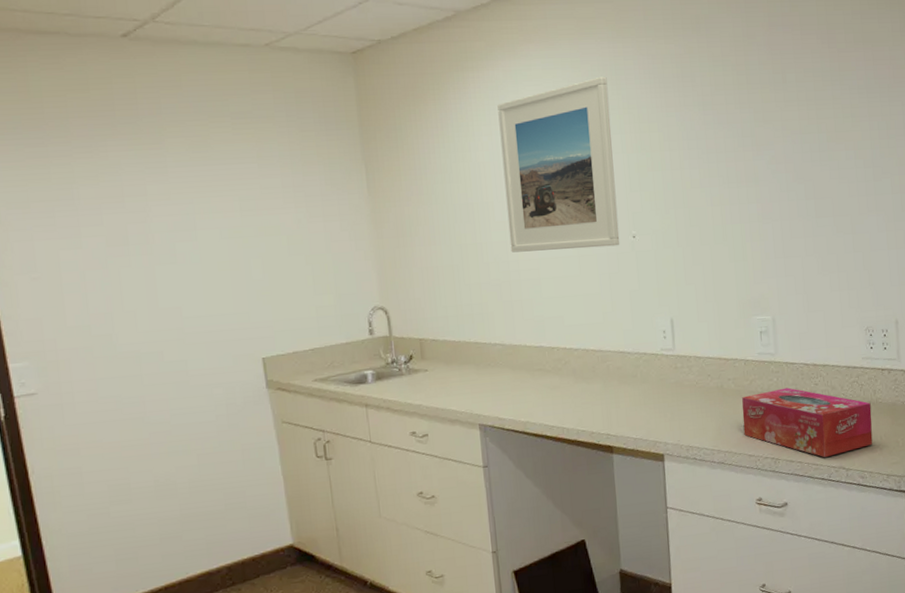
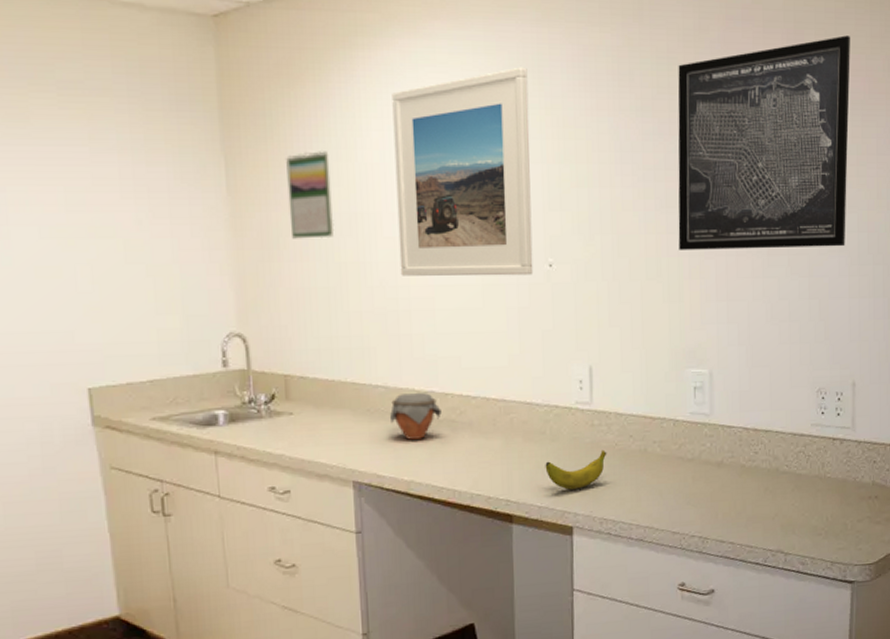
calendar: none [414,155,456,227] -> present [286,151,335,239]
jar: none [506,347,550,388] -> present [389,392,441,440]
banana: none [638,388,690,423] -> present [545,449,607,490]
wall art: none [731,32,882,218] -> present [678,35,850,250]
tissue box: present [742,387,873,457] -> none [667,455,818,538]

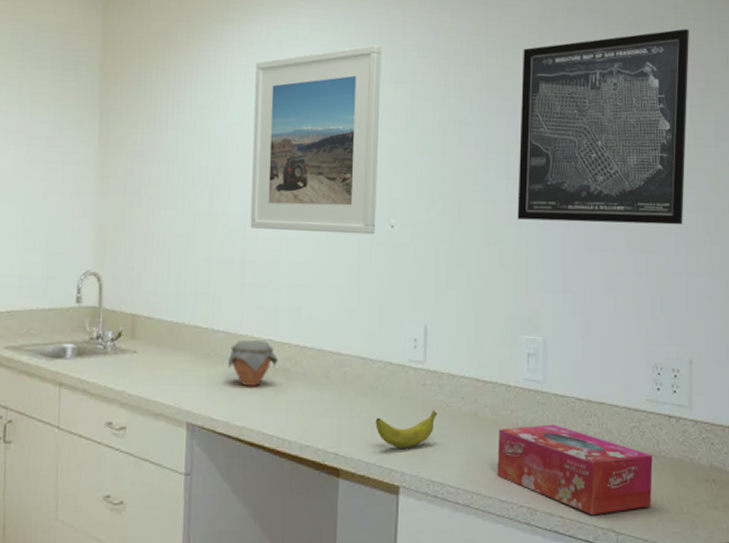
calendar: present [286,151,335,239] -> none [152,110,194,189]
tissue box: none [667,455,818,538] -> present [497,424,653,514]

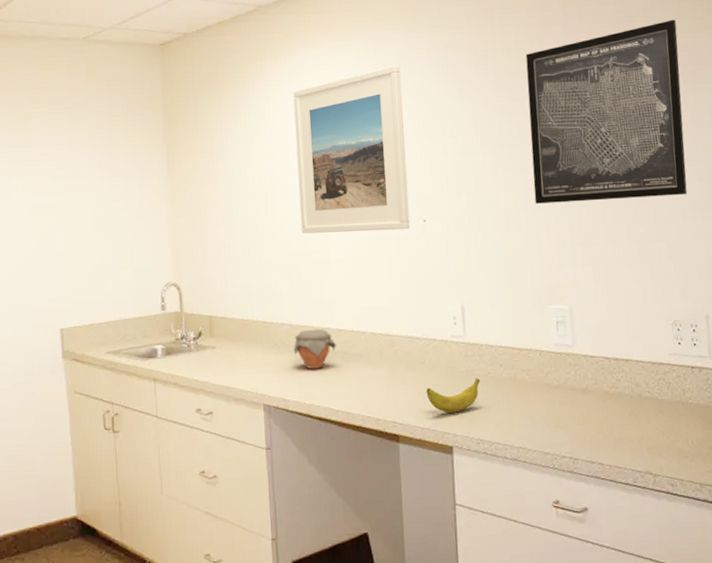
tissue box: present [497,424,653,514] -> none [537,382,683,460]

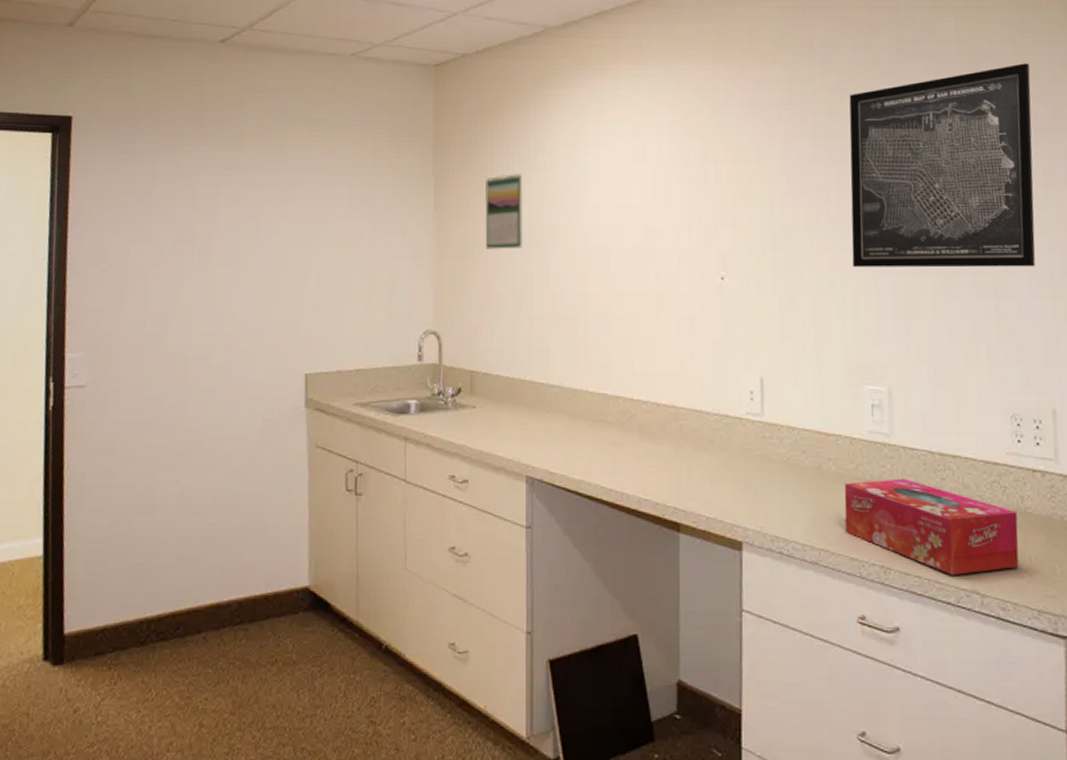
calendar: none [212,139,249,207] -> present [485,174,523,249]
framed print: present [293,65,411,234] -> none [580,100,706,287]
jar: present [293,328,336,369] -> none [563,393,613,440]
banana: present [426,377,481,413] -> none [714,463,779,503]
tissue box: none [537,382,683,460] -> present [844,478,1019,575]

